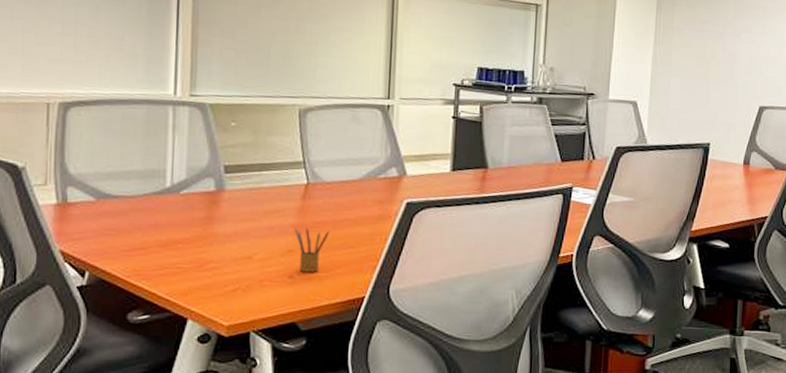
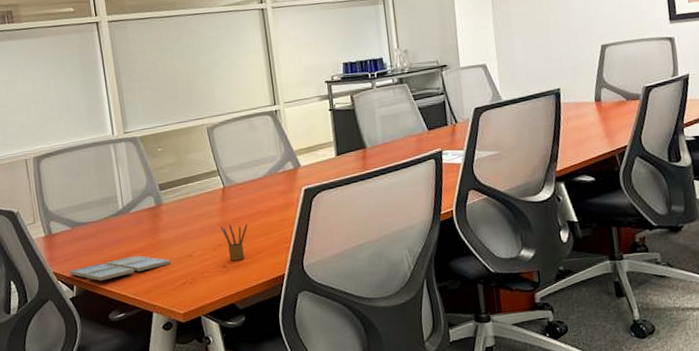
drink coaster: none [82,246,222,271] -> present [69,255,171,281]

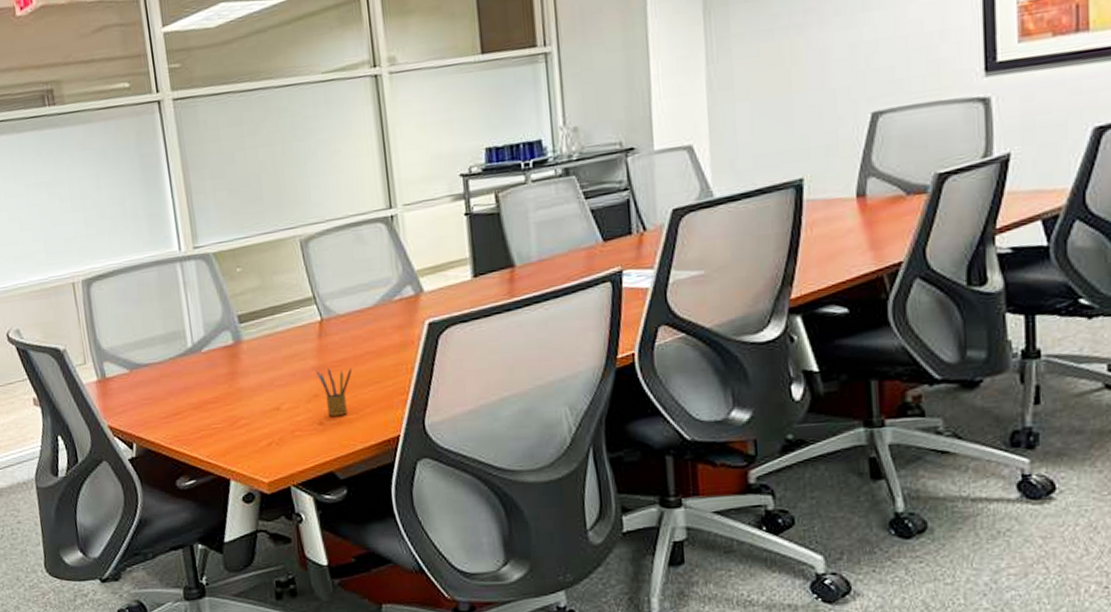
drink coaster: present [69,255,171,281] -> none [127,406,253,438]

